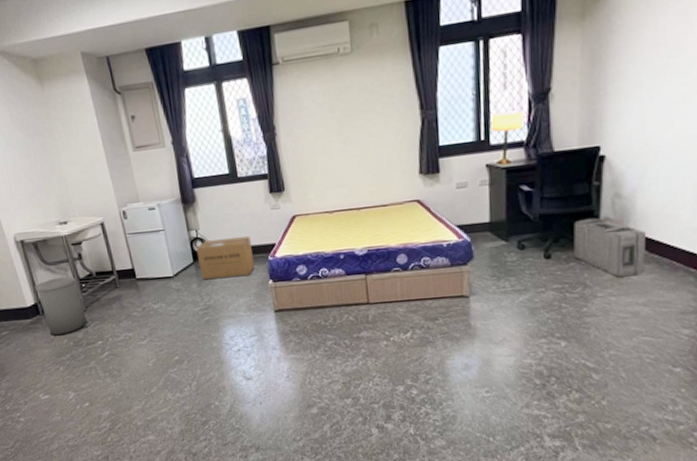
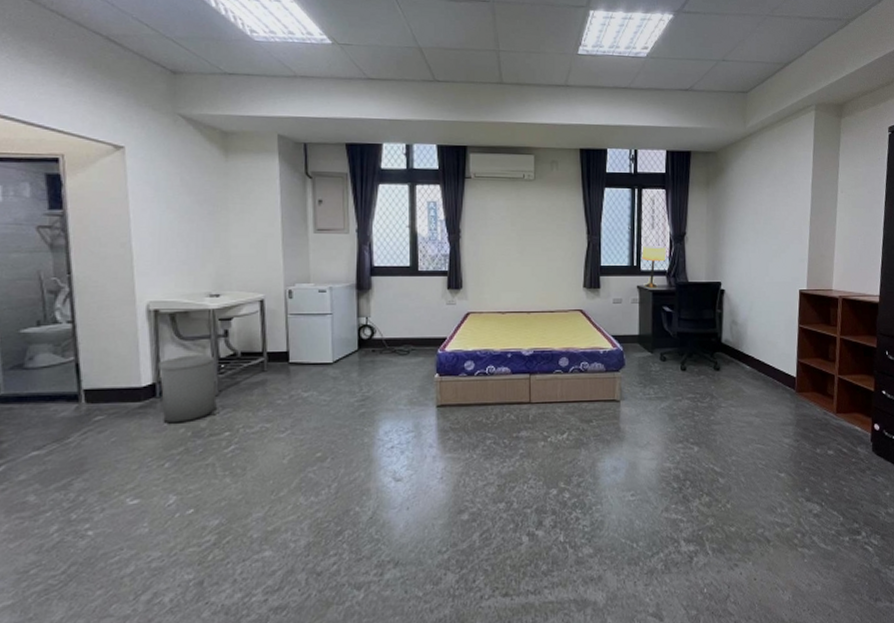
box: present [195,236,255,280] -> none [362,328,423,369]
suitcase: present [573,217,647,278] -> none [703,339,756,391]

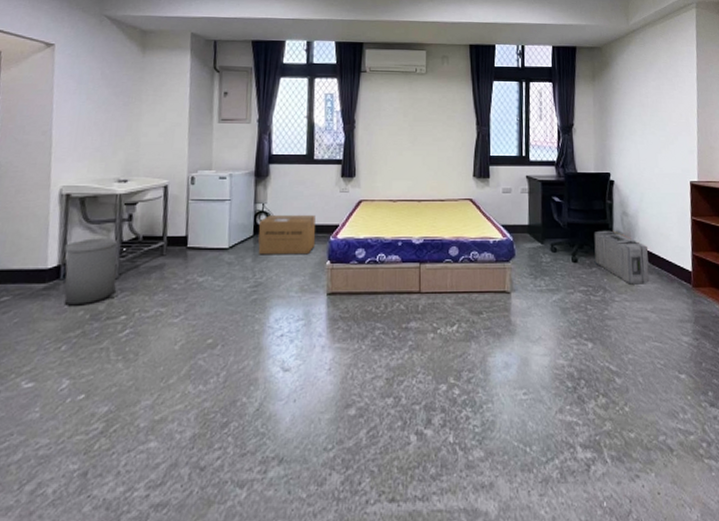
box: none [362,328,423,369] -> present [258,215,316,255]
table lamp: present [642,246,666,289] -> none [530,136,555,179]
suitcase: none [703,339,756,391] -> present [594,230,650,285]

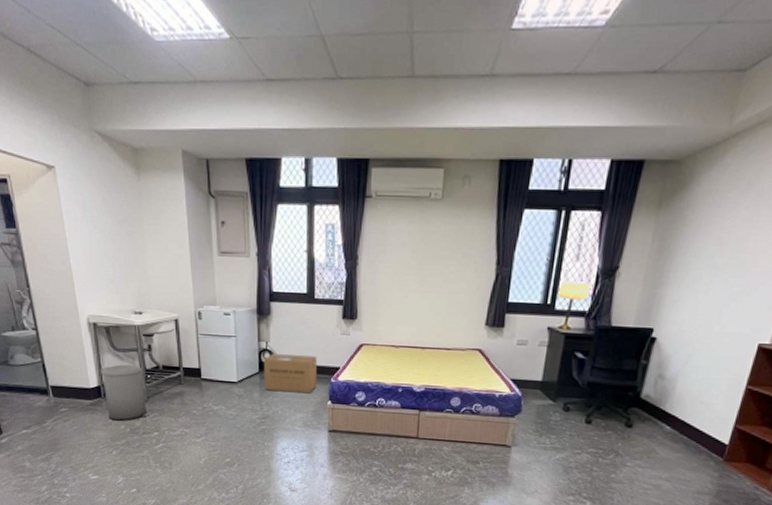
table lamp: none [530,136,555,179] -> present [557,281,590,331]
suitcase: present [594,230,650,285] -> none [612,392,681,453]

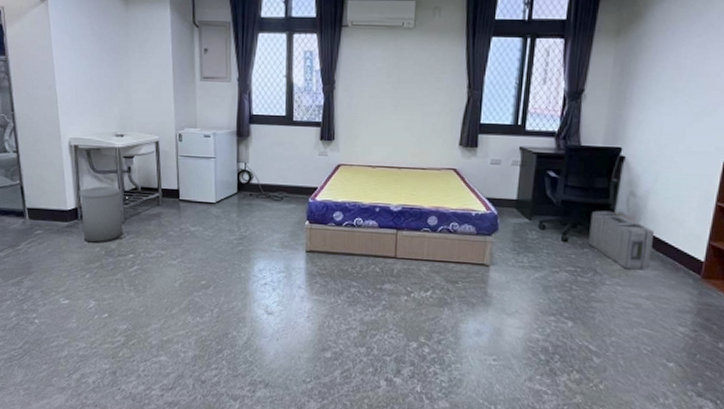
box: present [263,354,318,394] -> none [241,174,296,214]
table lamp: present [557,281,590,331] -> none [528,103,558,151]
suitcase: none [612,392,681,453] -> present [588,210,655,270]

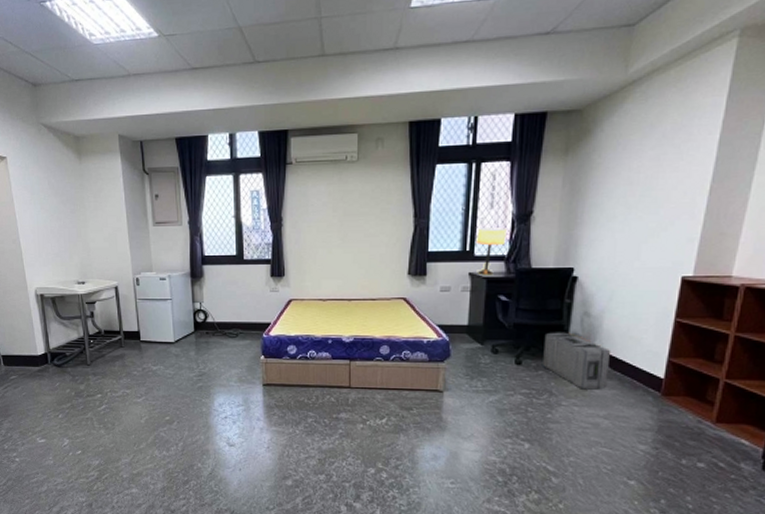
pedal bin: present [79,186,128,243] -> none [47,332,95,385]
table lamp: none [528,103,558,151] -> present [476,228,506,276]

